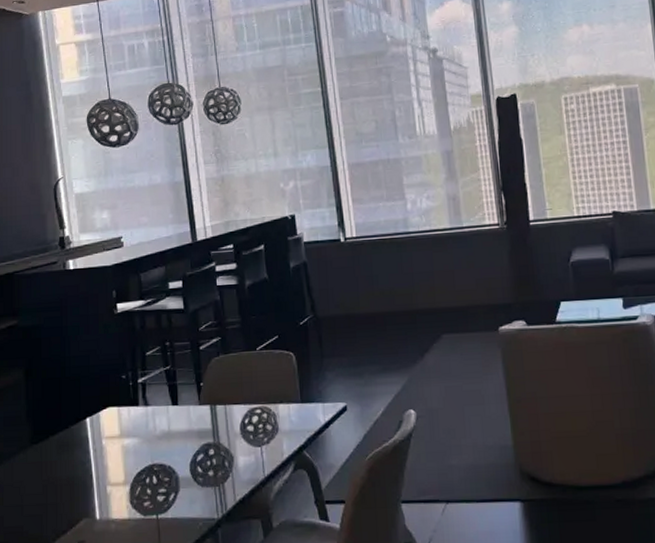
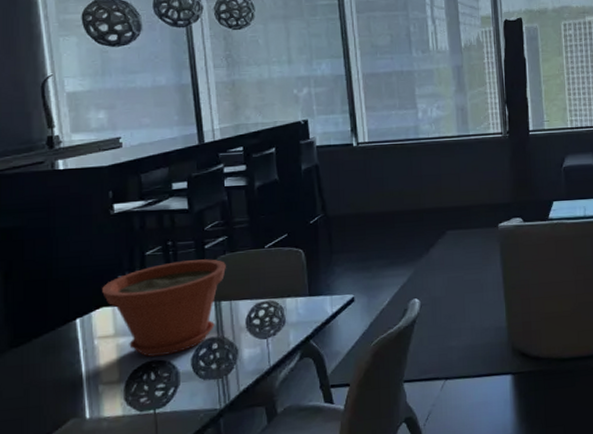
plant pot: none [108,360,220,461] -> present [102,259,226,357]

